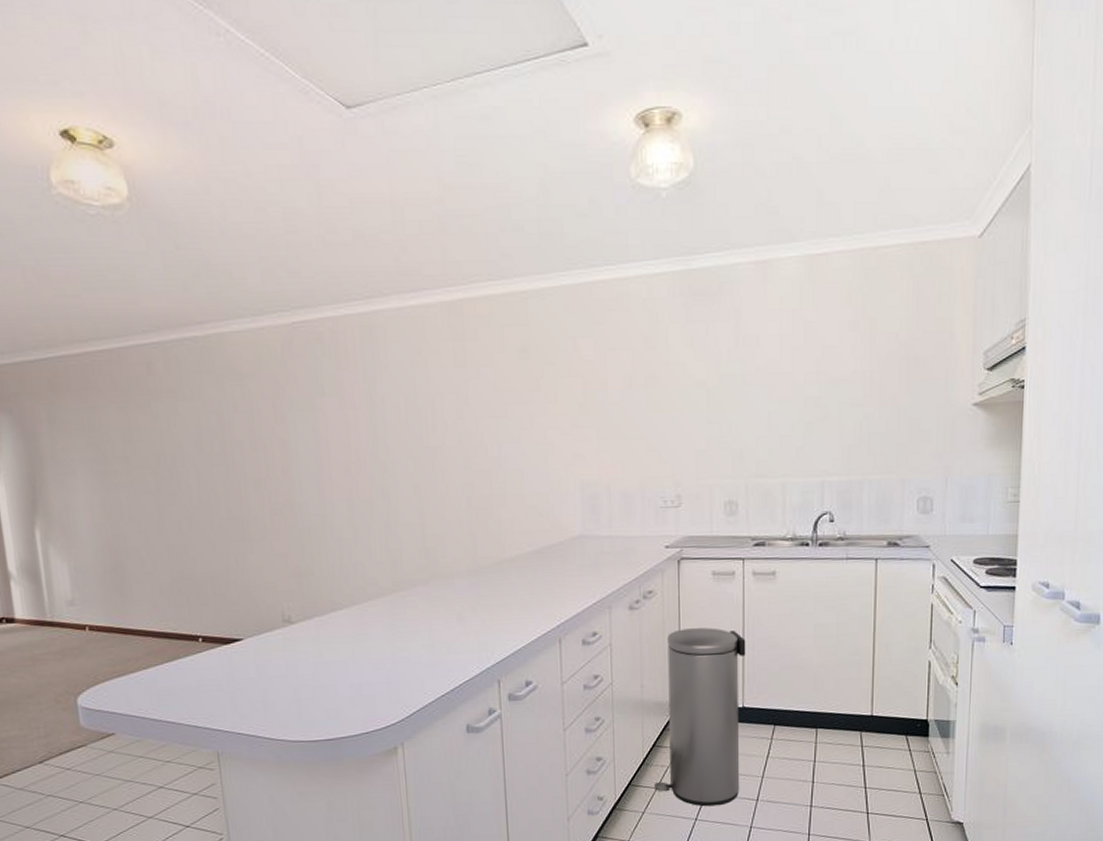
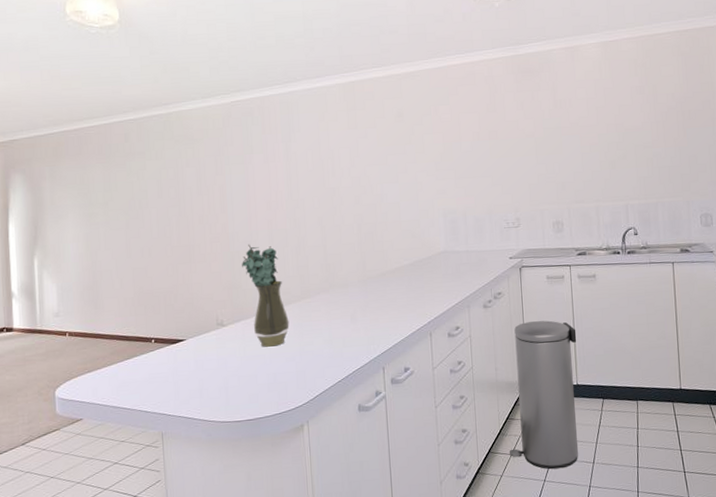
vase: none [313,518,378,651] -> present [242,244,290,347]

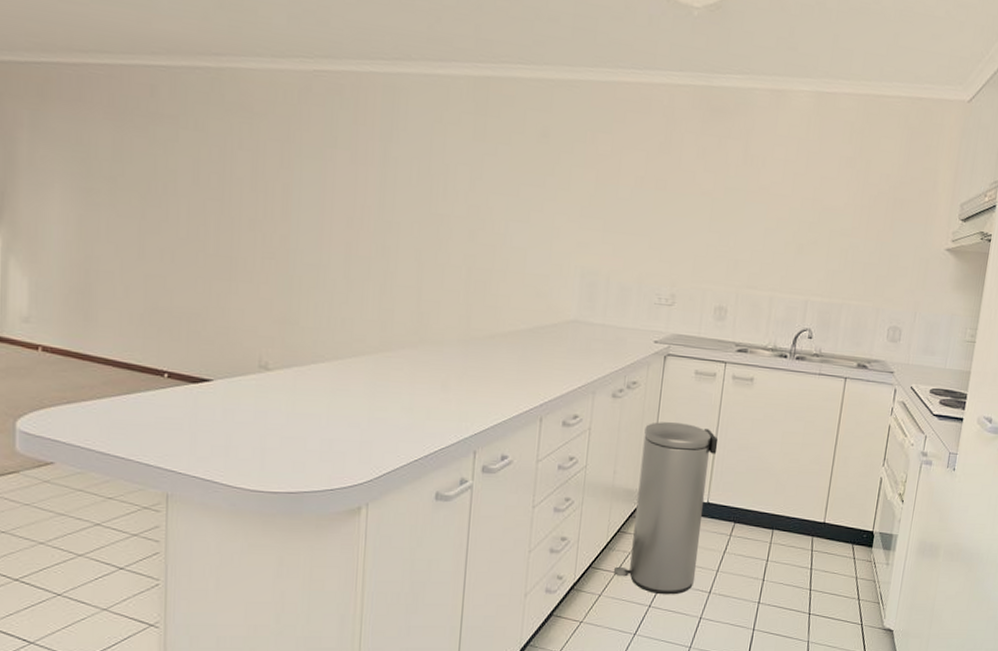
vase: present [242,244,290,347] -> none [303,269,359,406]

